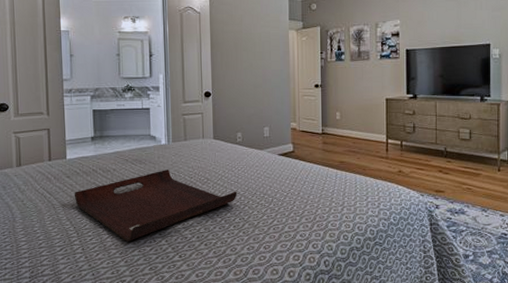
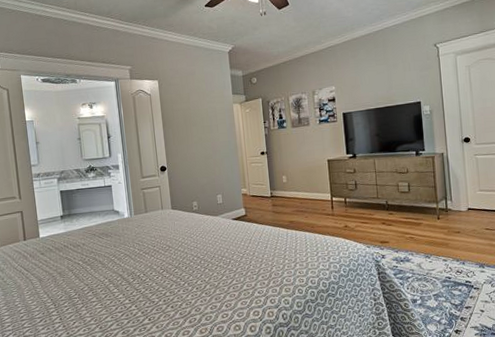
serving tray: present [74,170,237,241] -> none [49,240,198,309]

